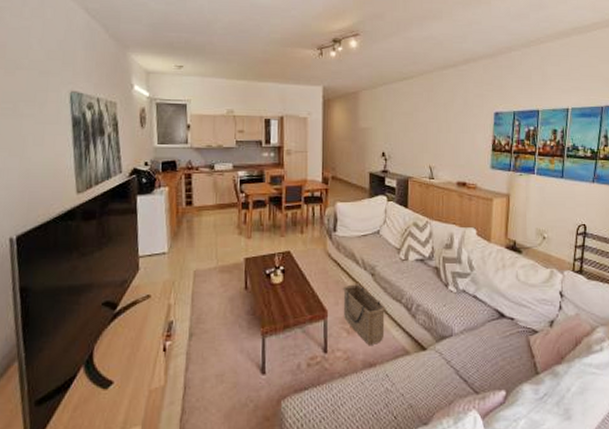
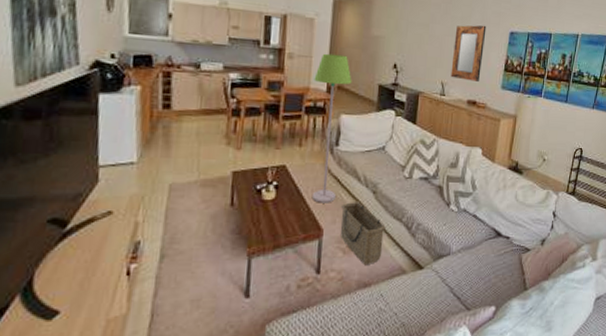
floor lamp: none [310,147,345,286] -> present [313,53,352,203]
home mirror: none [438,108,470,163] -> present [450,25,487,82]

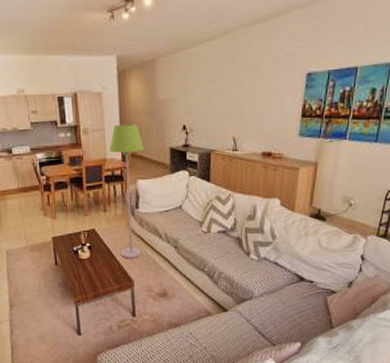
basket: present [340,201,386,264] -> none [148,255,189,308]
home mirror: present [450,25,487,82] -> none [242,70,279,133]

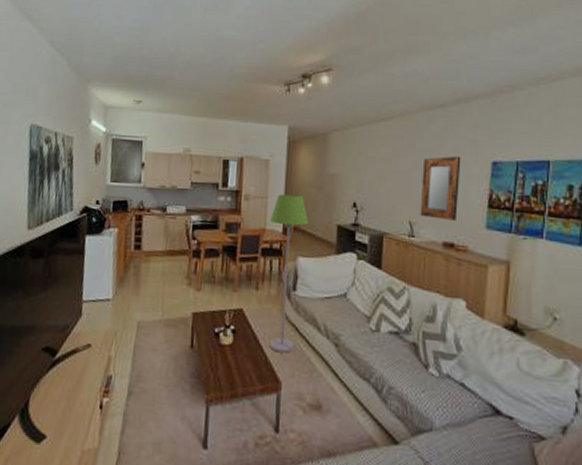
home mirror: none [242,70,279,133] -> present [420,156,461,220]

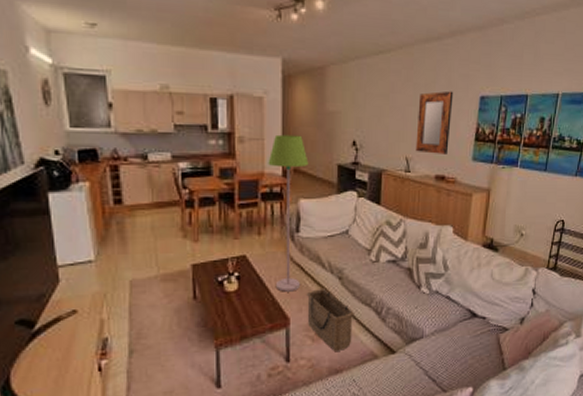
basket: none [299,353,351,430] -> present [307,288,354,351]

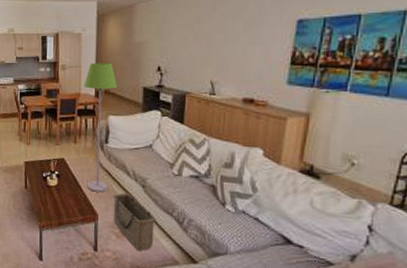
home mirror: present [415,90,454,154] -> none [221,16,265,78]

